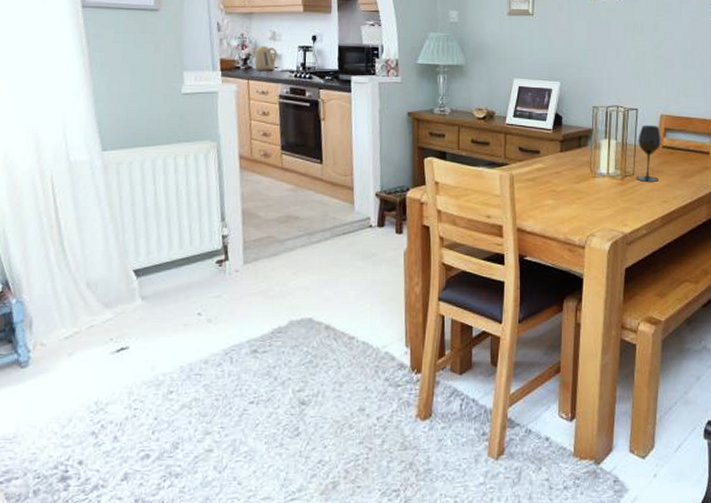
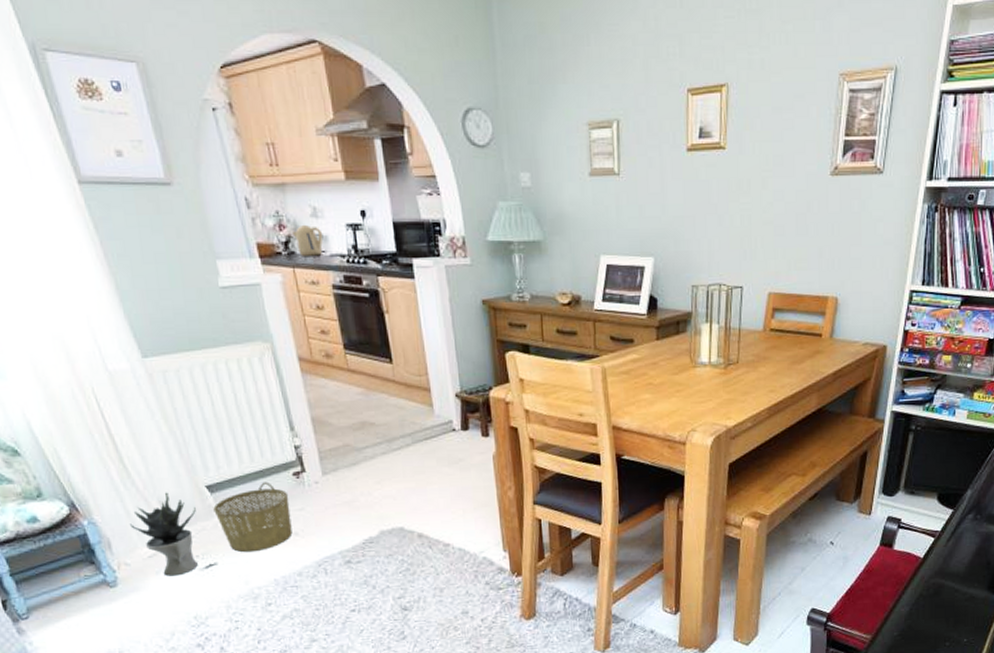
potted plant: none [55,274,120,359] -> present [130,492,198,576]
basket: none [136,268,209,338] -> present [213,481,292,553]
wineglass: present [636,125,661,183] -> none [741,305,769,371]

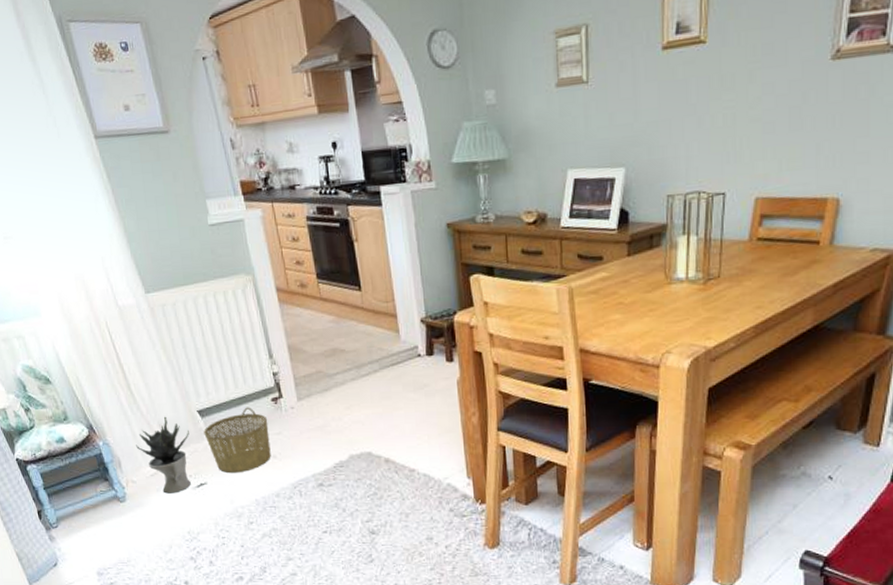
kettle: present [293,224,323,257] -> none [271,160,299,192]

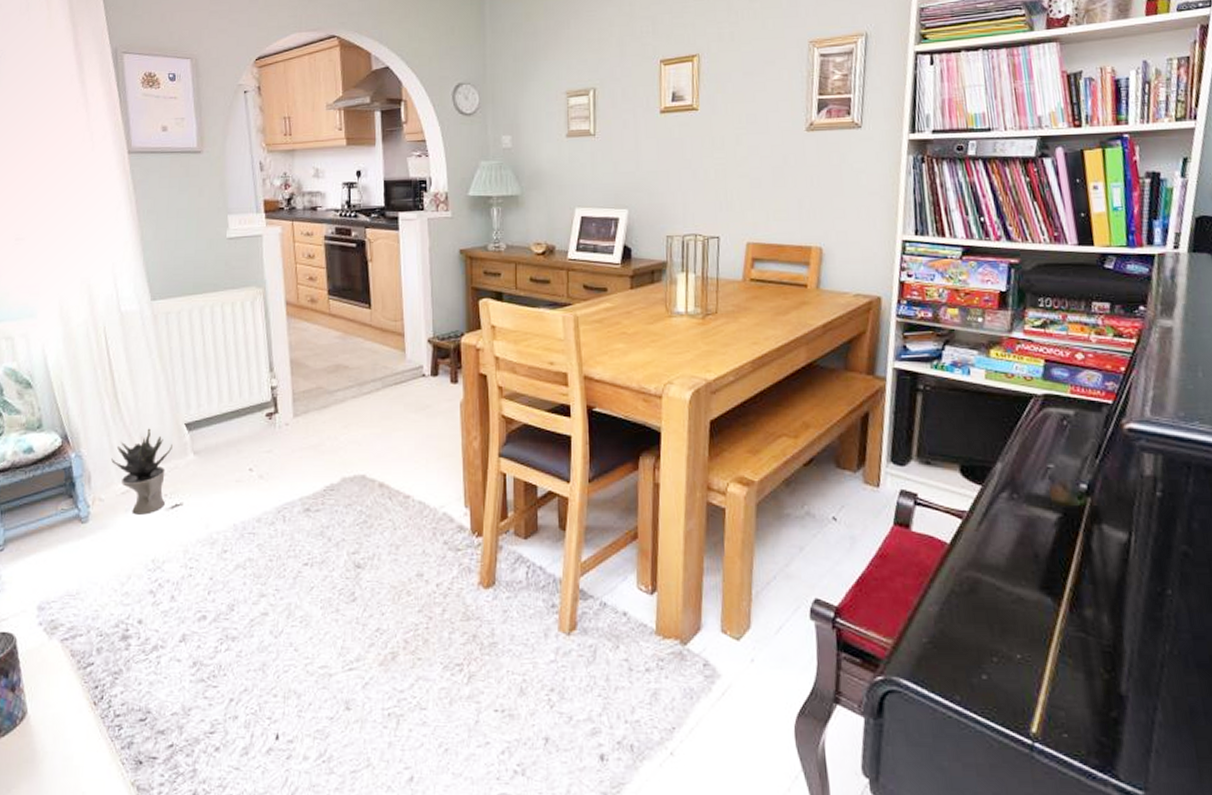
basket: present [204,407,271,474] -> none [188,421,259,494]

